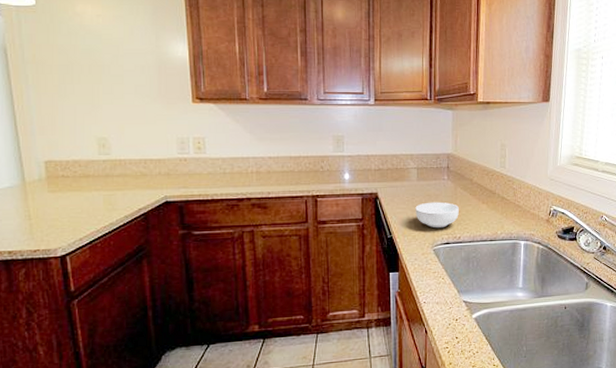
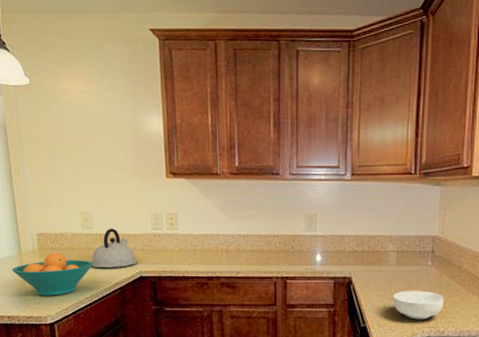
fruit bowl: none [13,180,113,227] -> present [12,252,94,296]
kettle: none [110,153,162,195] -> present [91,228,137,269]

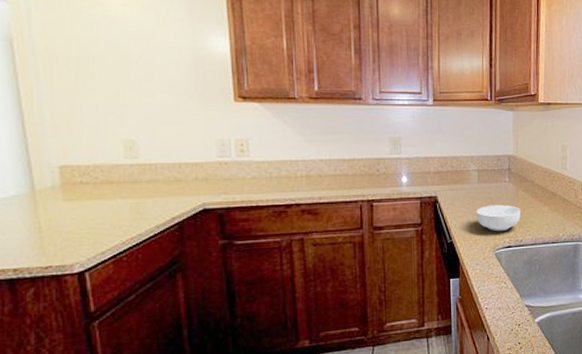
fruit bowl: present [12,252,94,296] -> none [20,187,141,240]
kettle: present [91,228,137,269] -> none [138,157,200,203]

